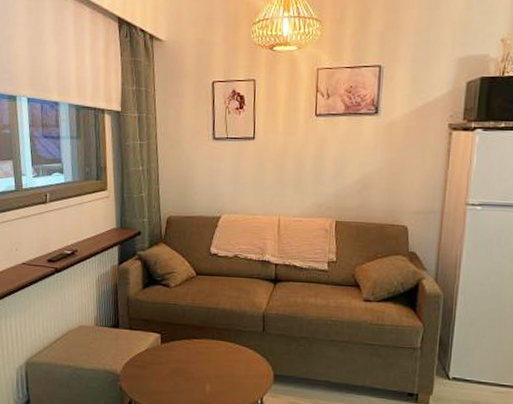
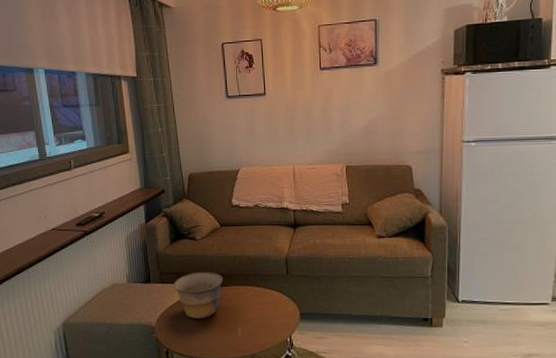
bowl: none [142,321,195,371] -> present [173,271,224,319]

